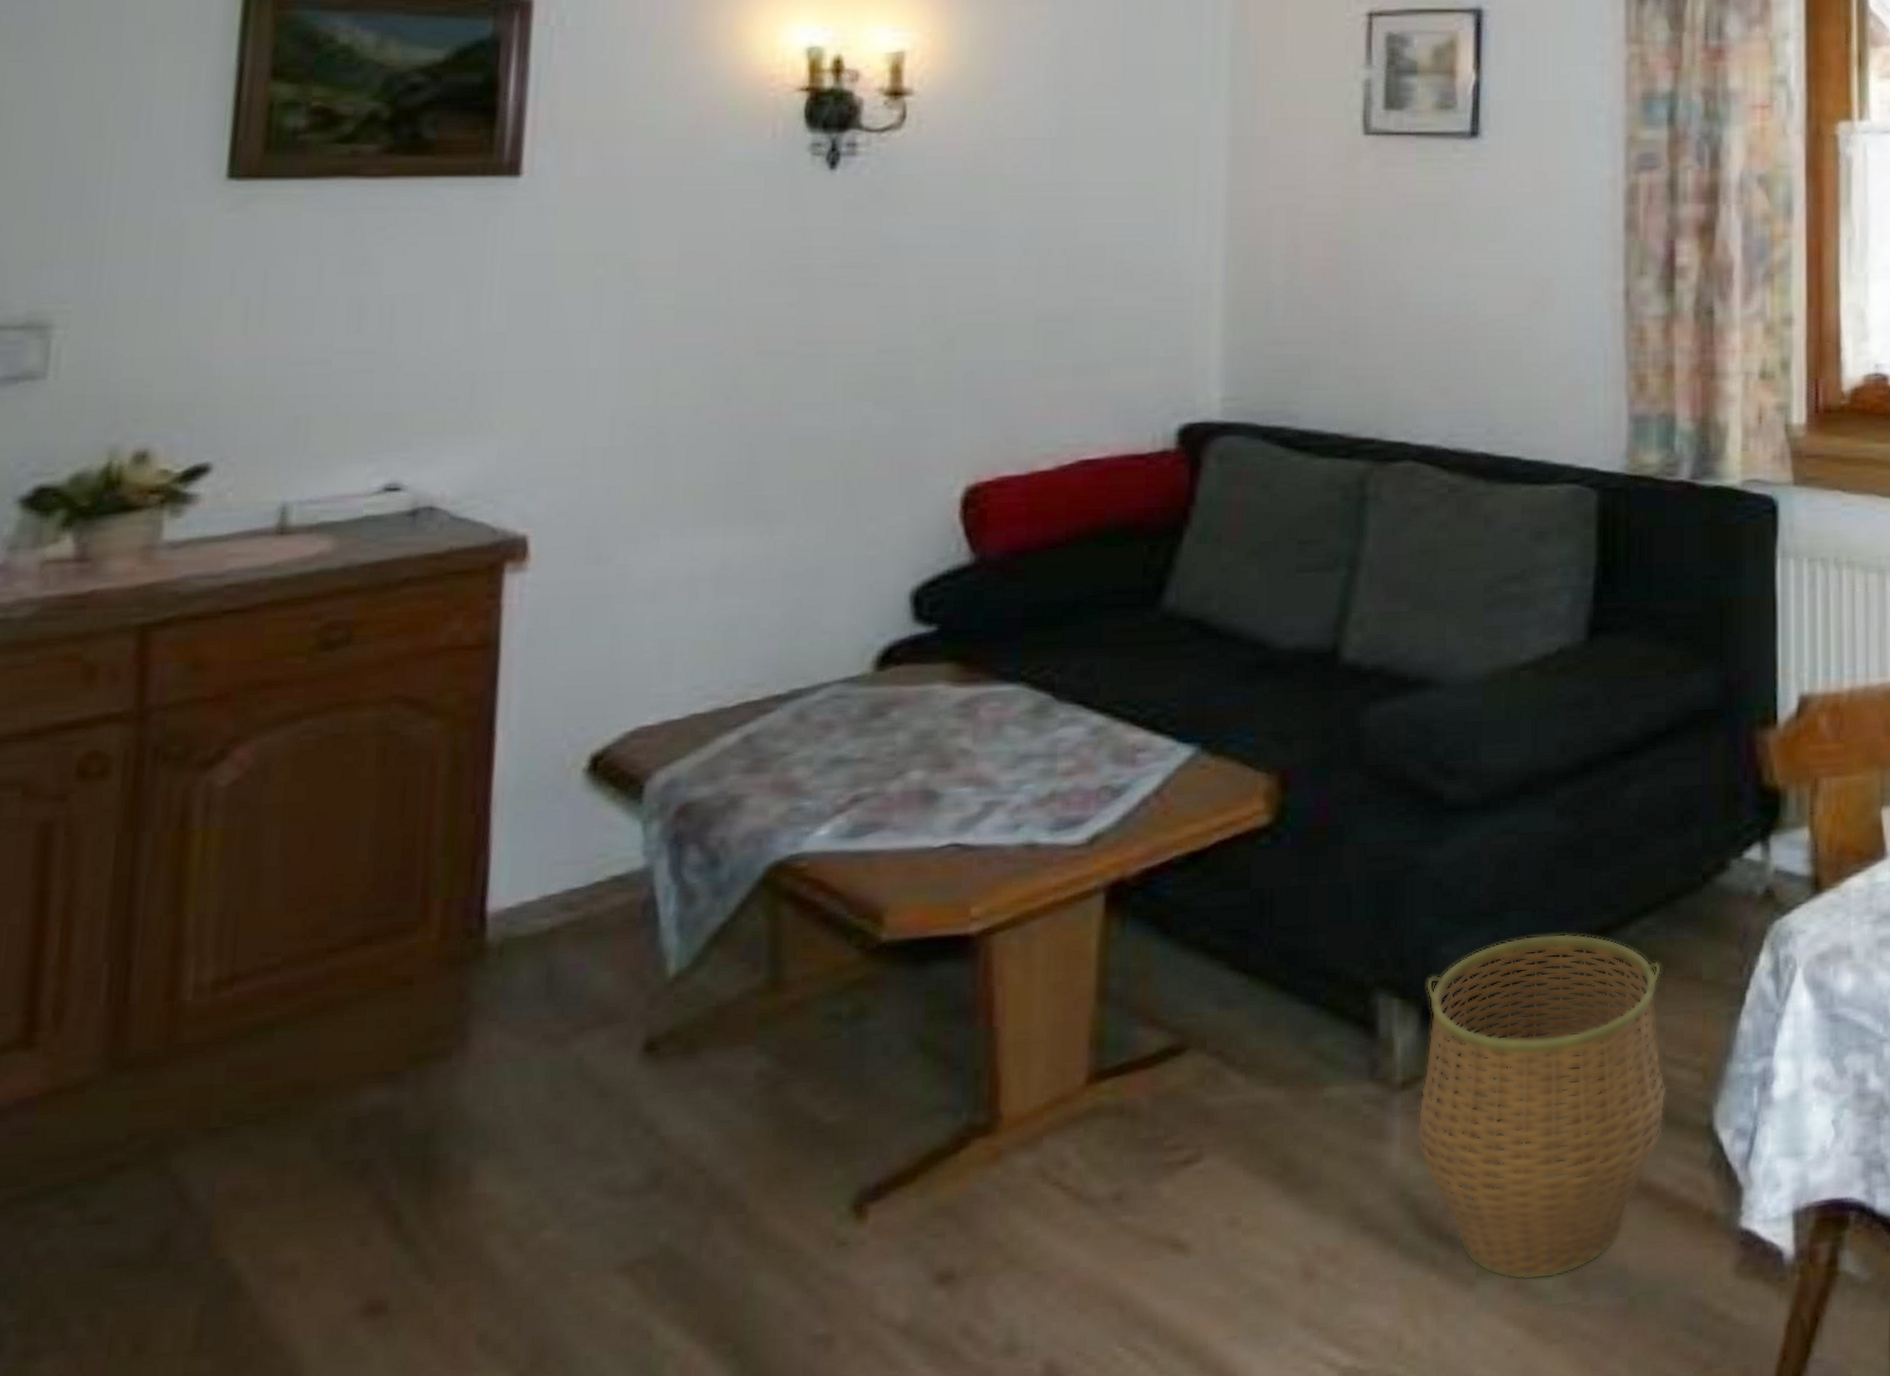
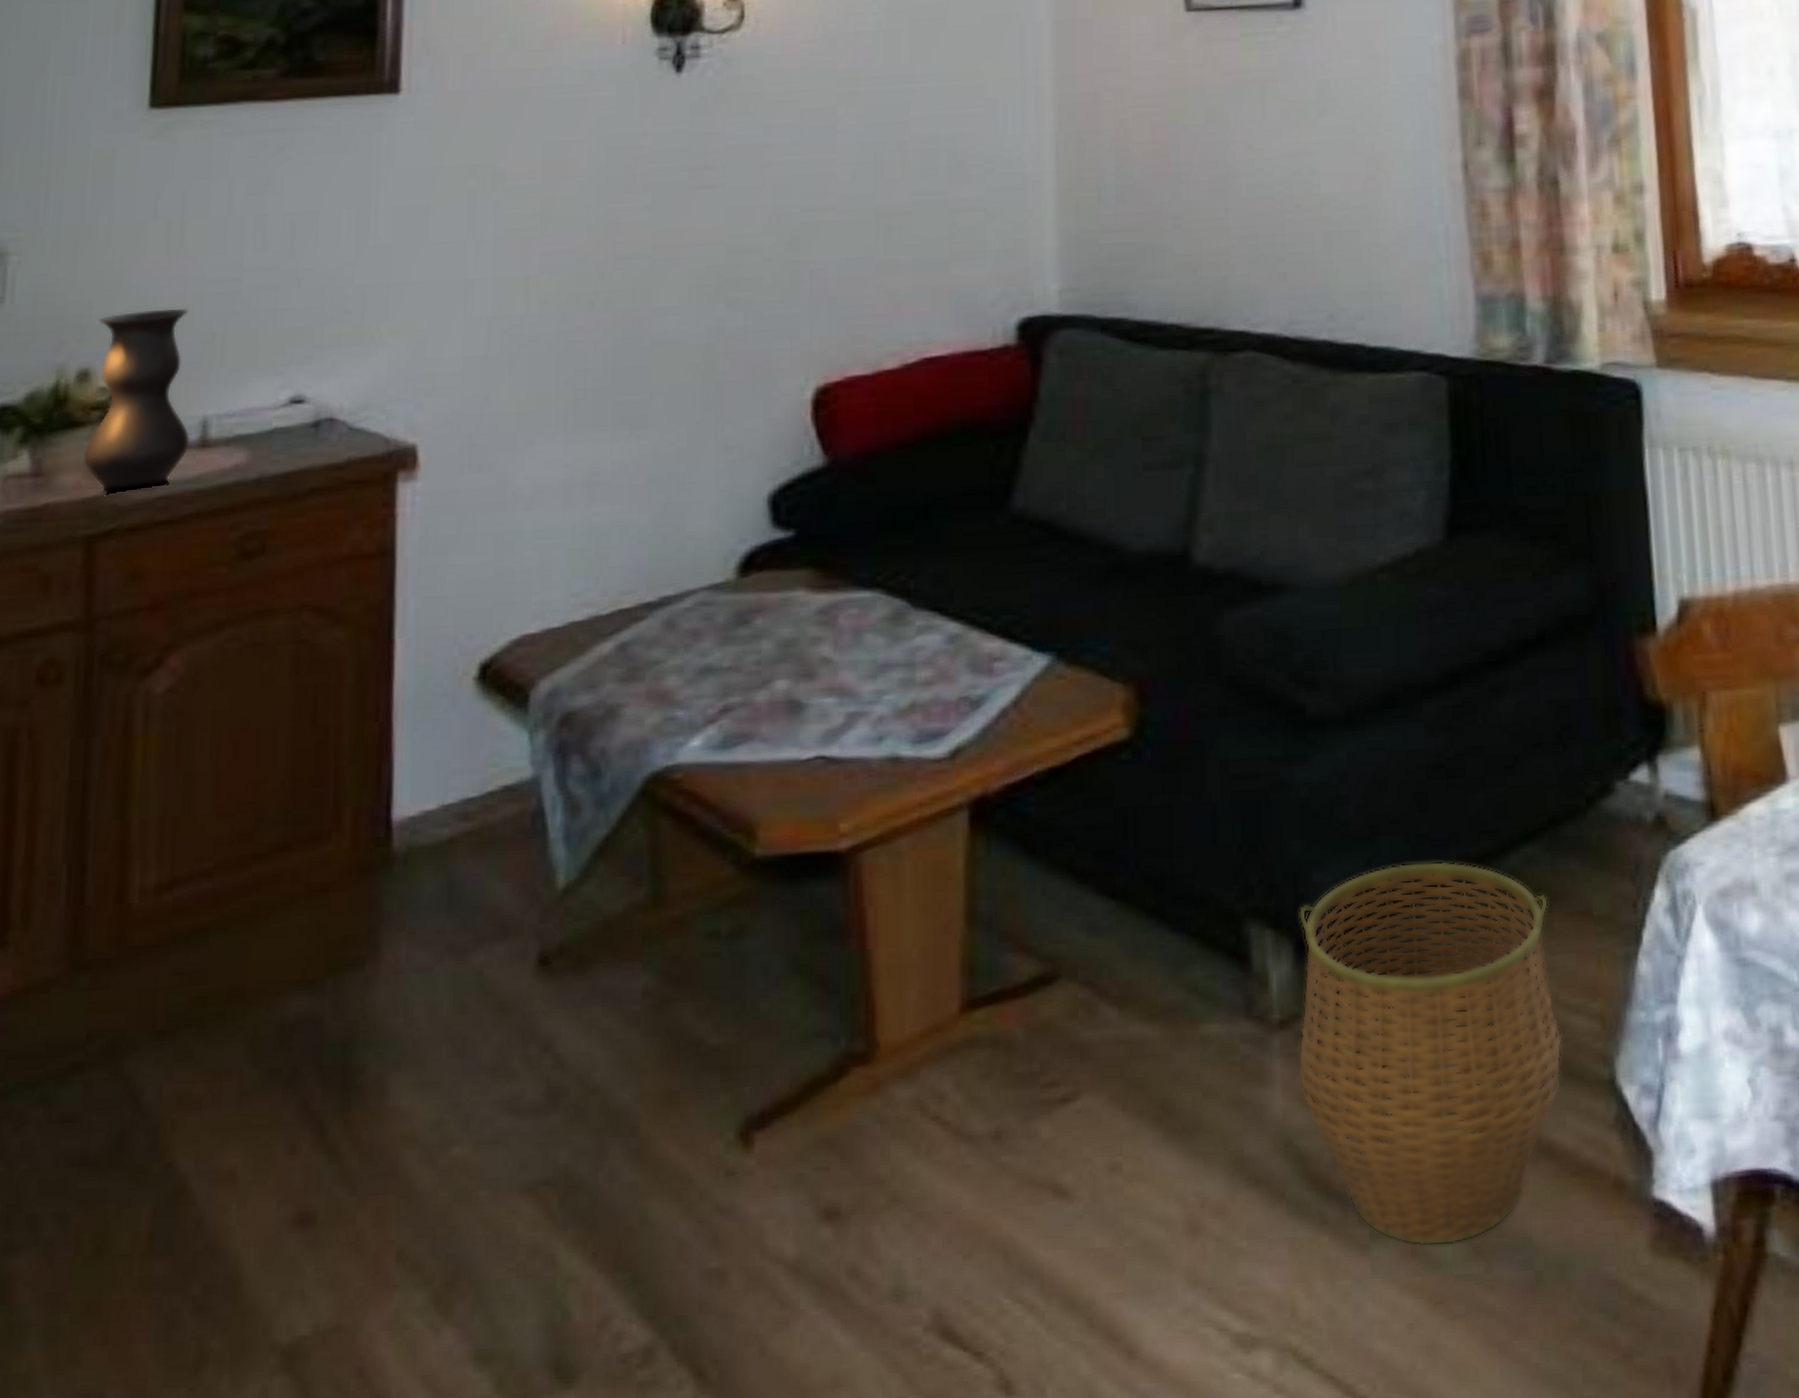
vase: none [138,389,269,581] -> present [83,308,191,494]

